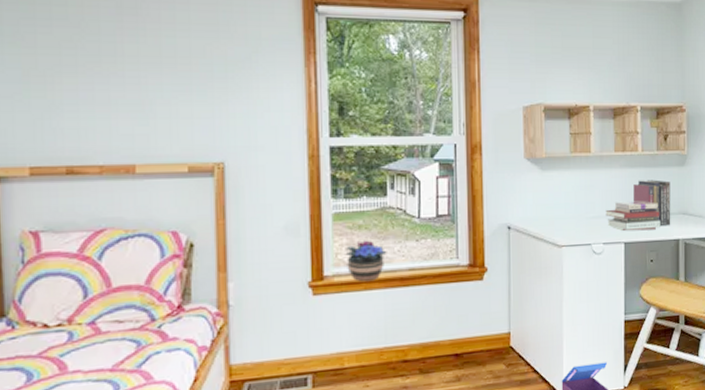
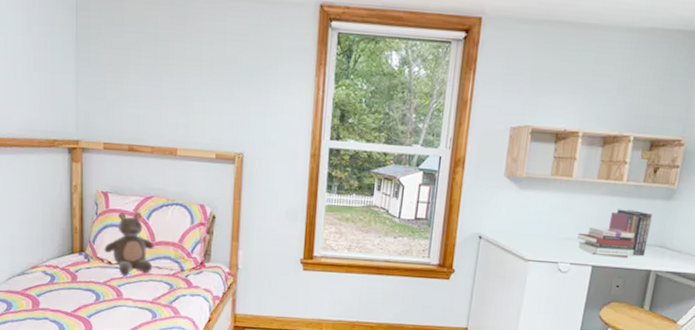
stuffed bear: none [36,251,111,340] -> present [104,211,155,275]
potted flower: present [345,240,387,282] -> none [332,231,368,266]

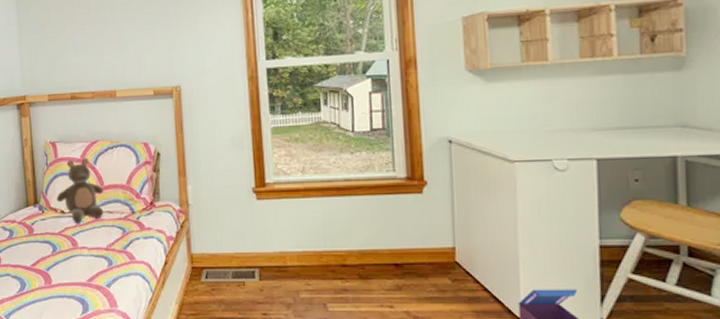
books: present [577,227,636,258] -> none [570,112,648,147]
books: present [609,209,653,257] -> none [607,87,664,142]

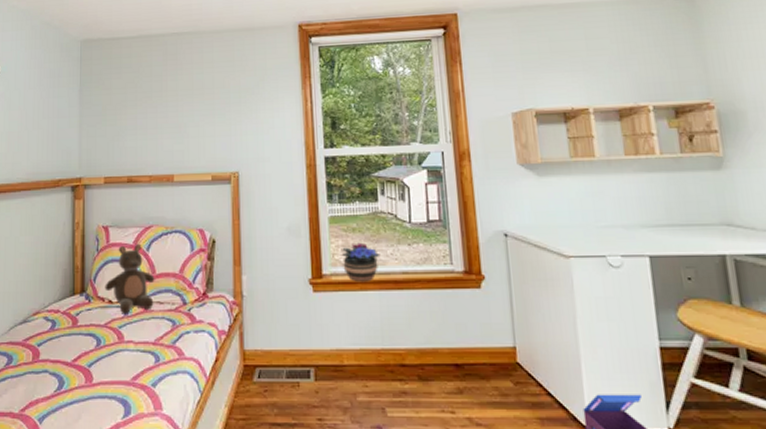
potted flower: none [283,152,323,190] -> present [341,242,380,282]

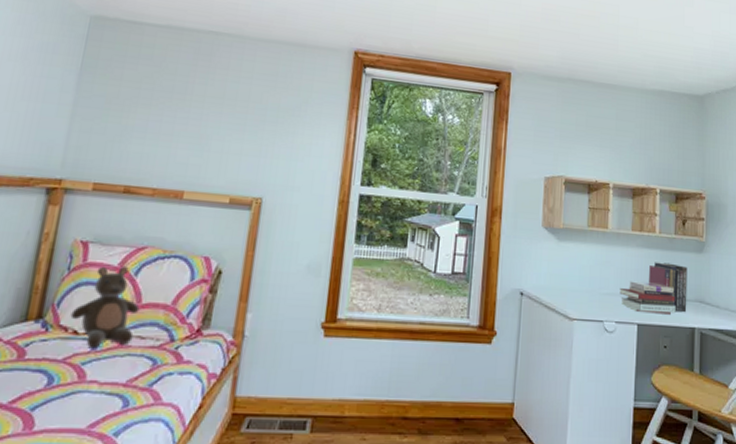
potted flower: present [341,242,380,282] -> none [360,287,401,330]
books: none [620,209,697,244] -> present [619,281,676,315]
books: none [654,185,712,239] -> present [649,262,688,313]

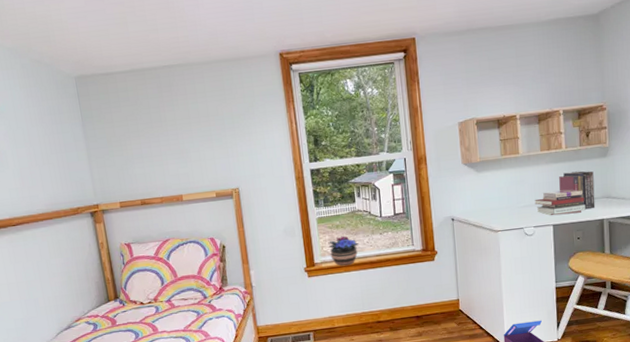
stuffed bear: present [70,265,140,349] -> none [135,254,180,312]
potted flower: none [360,287,401,330] -> present [328,236,359,267]

